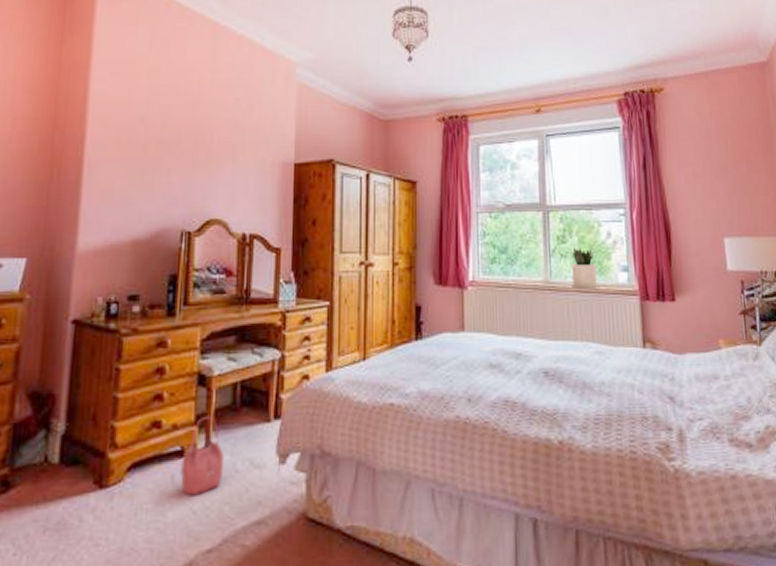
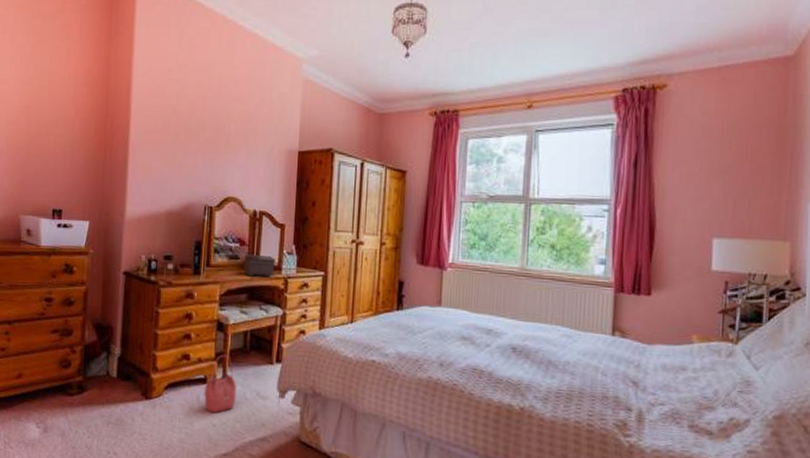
jewelry box: none [230,286,272,314] -> present [243,253,277,278]
planter: present [571,248,599,289] -> none [546,239,574,278]

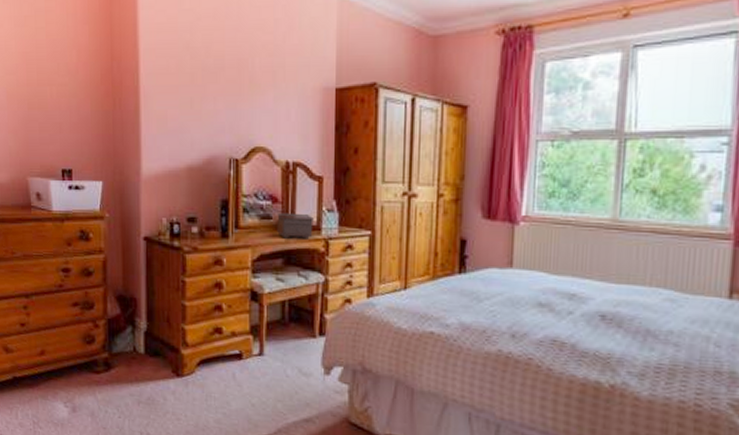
handbag: present [204,354,237,413] -> none [240,327,276,392]

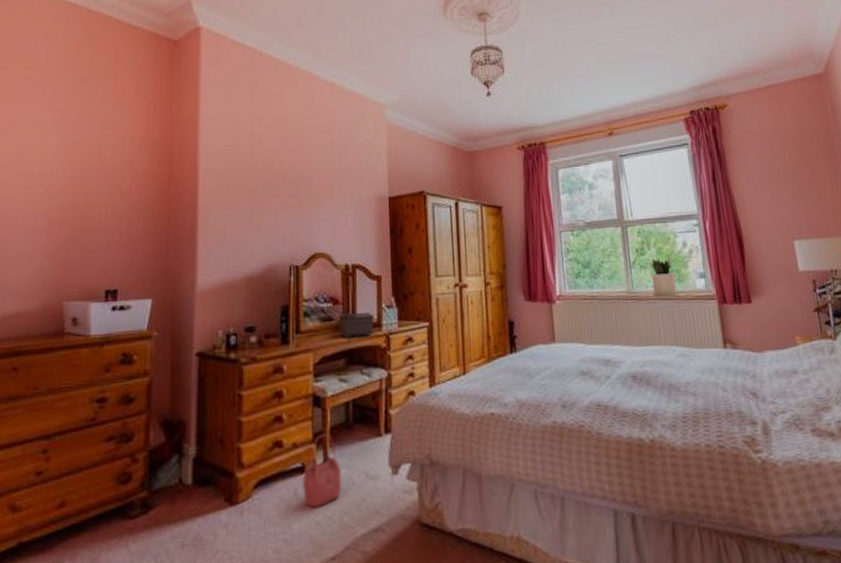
handbag: none [240,327,276,392] -> present [303,433,342,508]
planter: none [645,182,681,230] -> present [651,257,679,297]

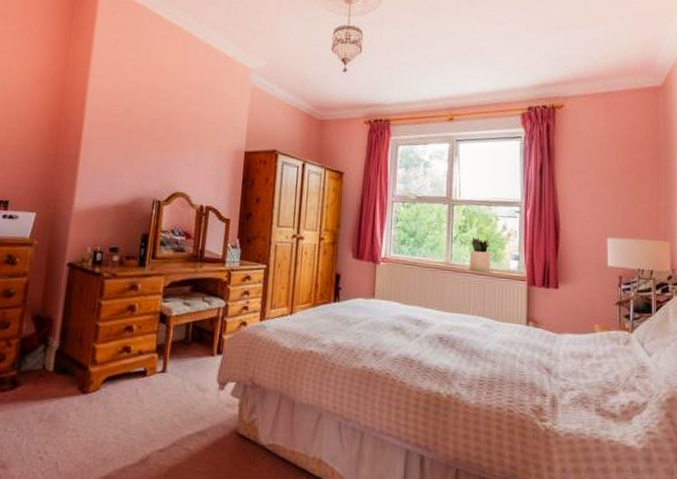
handbag: present [303,433,342,508] -> none [143,346,177,407]
jewelry box: present [338,312,375,338] -> none [188,246,221,270]

